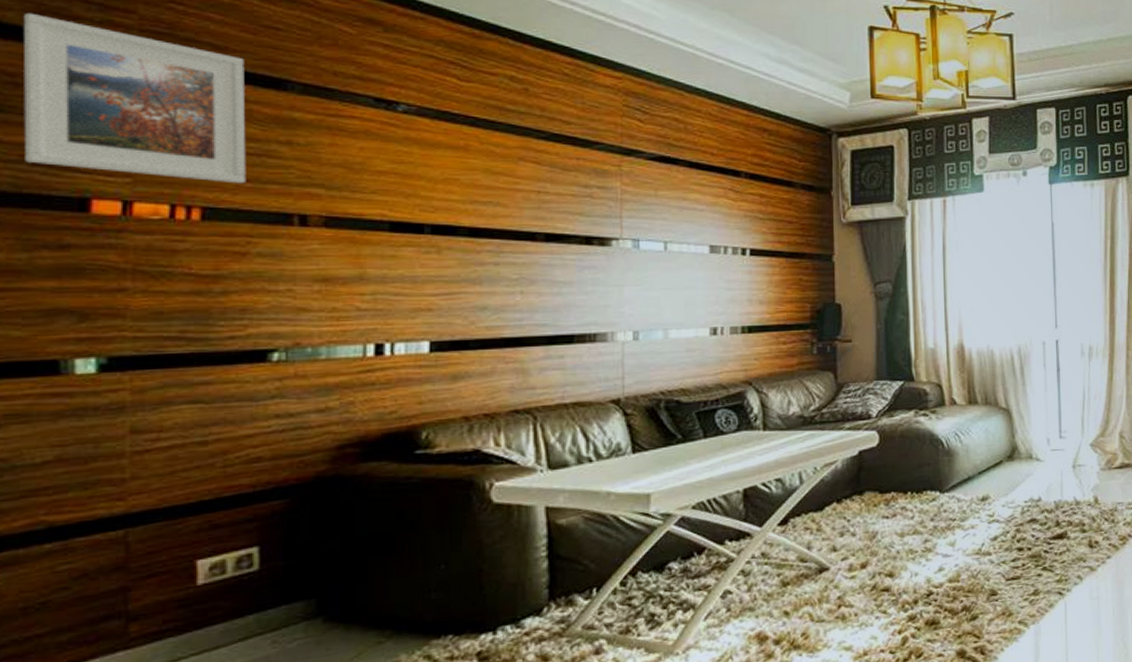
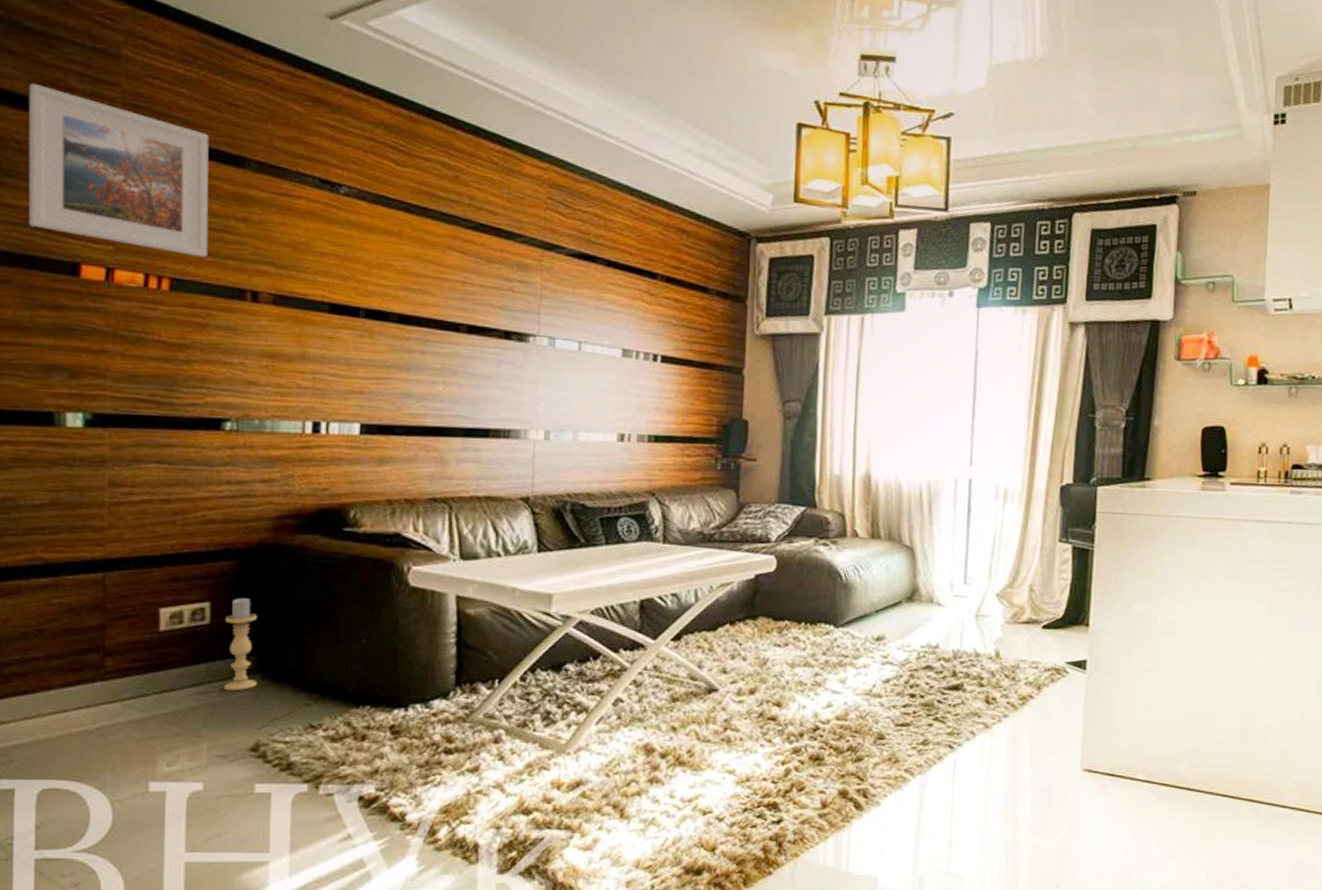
candle holder: none [278,536,318,641] -> present [224,597,257,691]

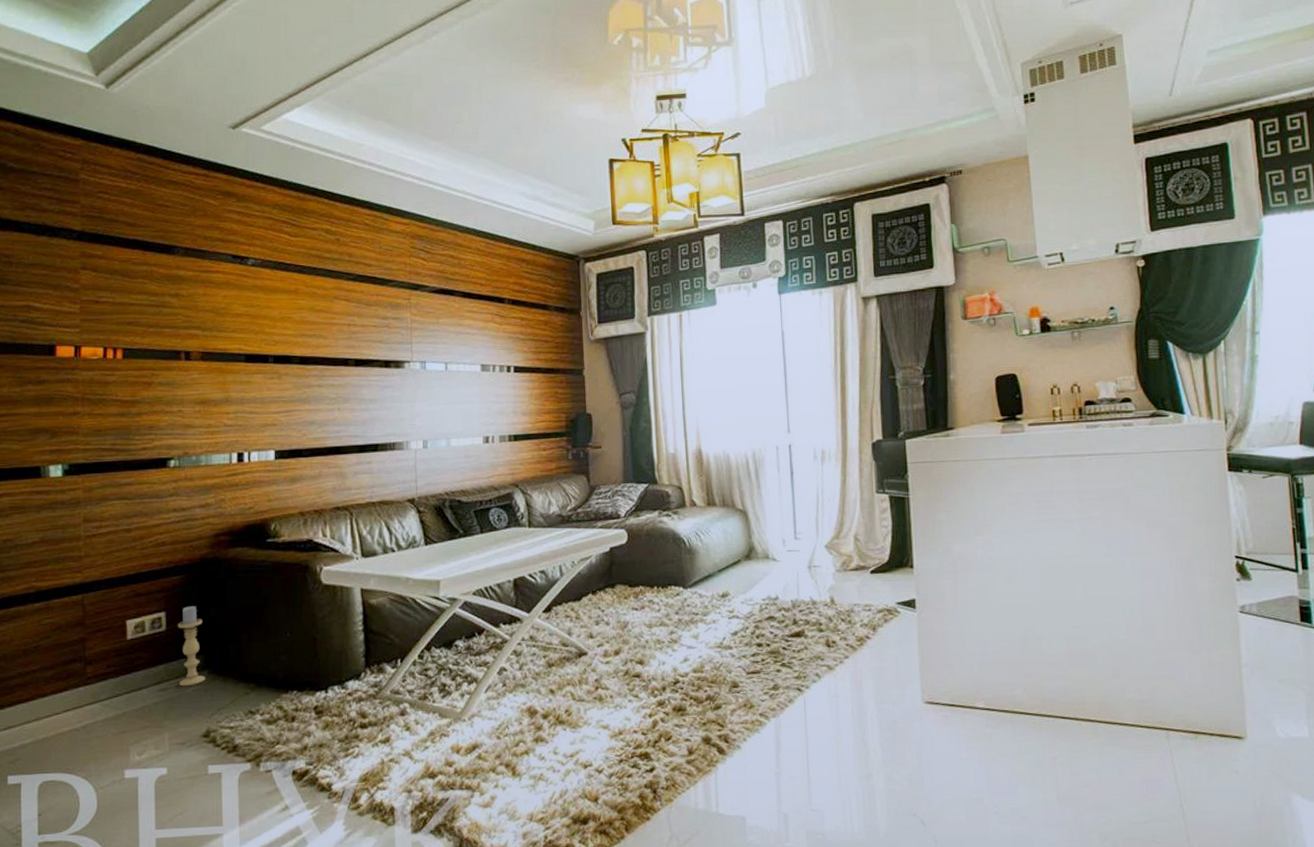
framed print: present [28,83,209,258] -> none [13,209,150,329]

